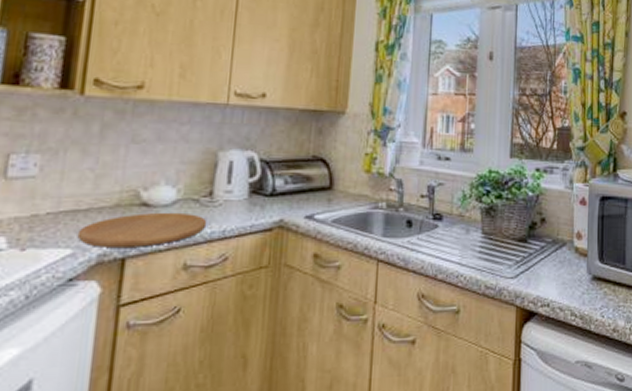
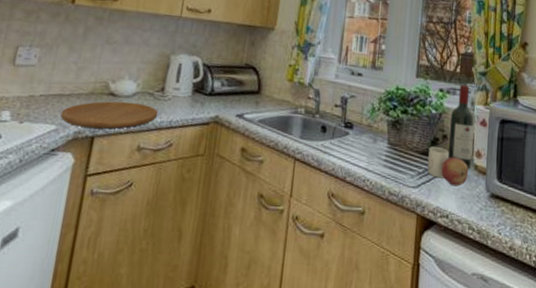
mug: none [525,232,549,265] -> present [427,146,450,179]
fruit: none [539,241,569,272] -> present [440,156,469,187]
wine bottle: none [548,162,573,252] -> present [448,84,474,169]

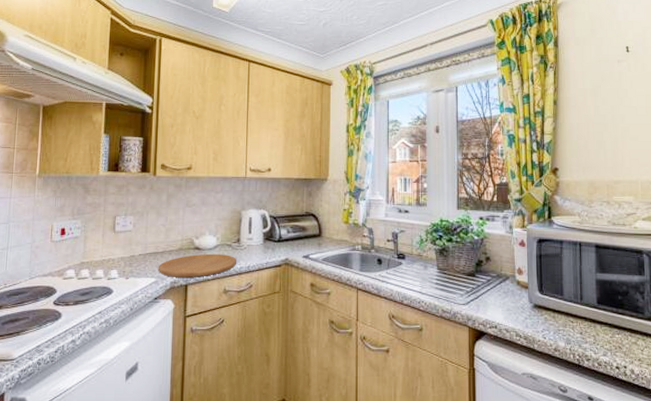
mug: present [427,146,450,179] -> none [473,268,494,295]
fruit: present [440,156,469,187] -> none [486,275,512,301]
wine bottle: present [448,84,474,169] -> none [492,212,514,285]

